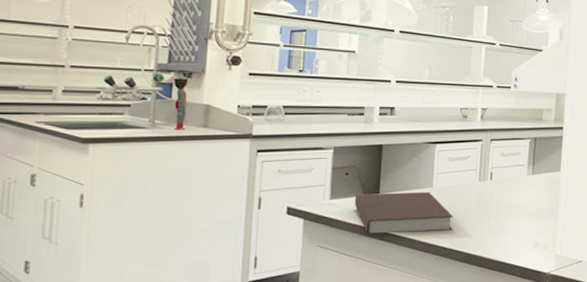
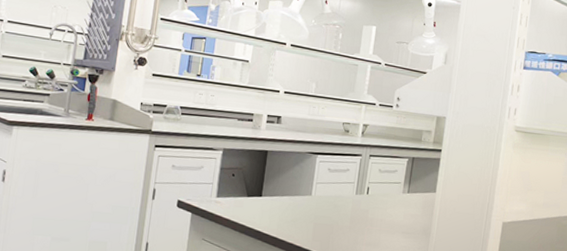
notebook: present [354,192,454,234] -> none [238,194,330,239]

